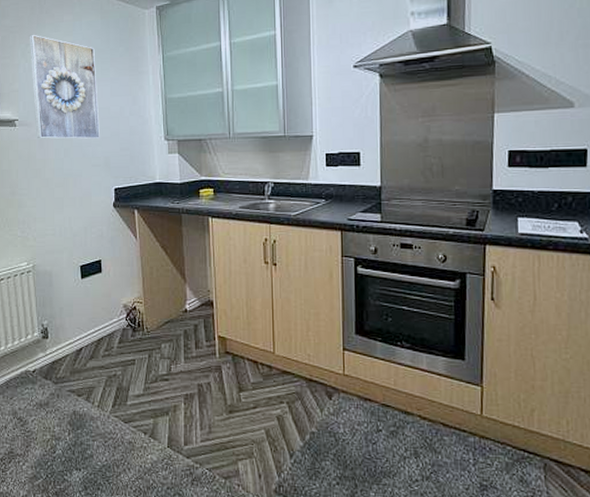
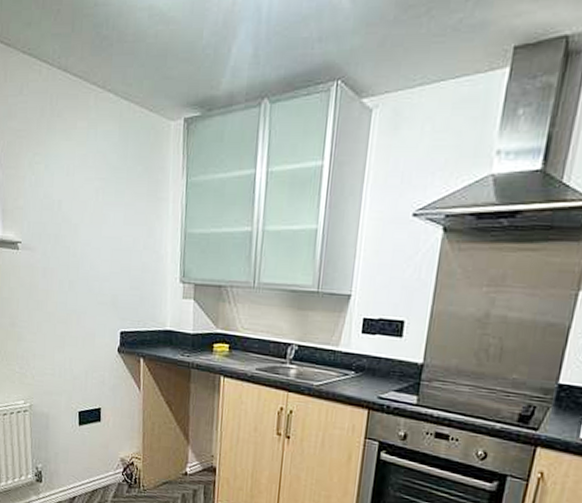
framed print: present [29,34,100,139] -> none [37,141,110,273]

